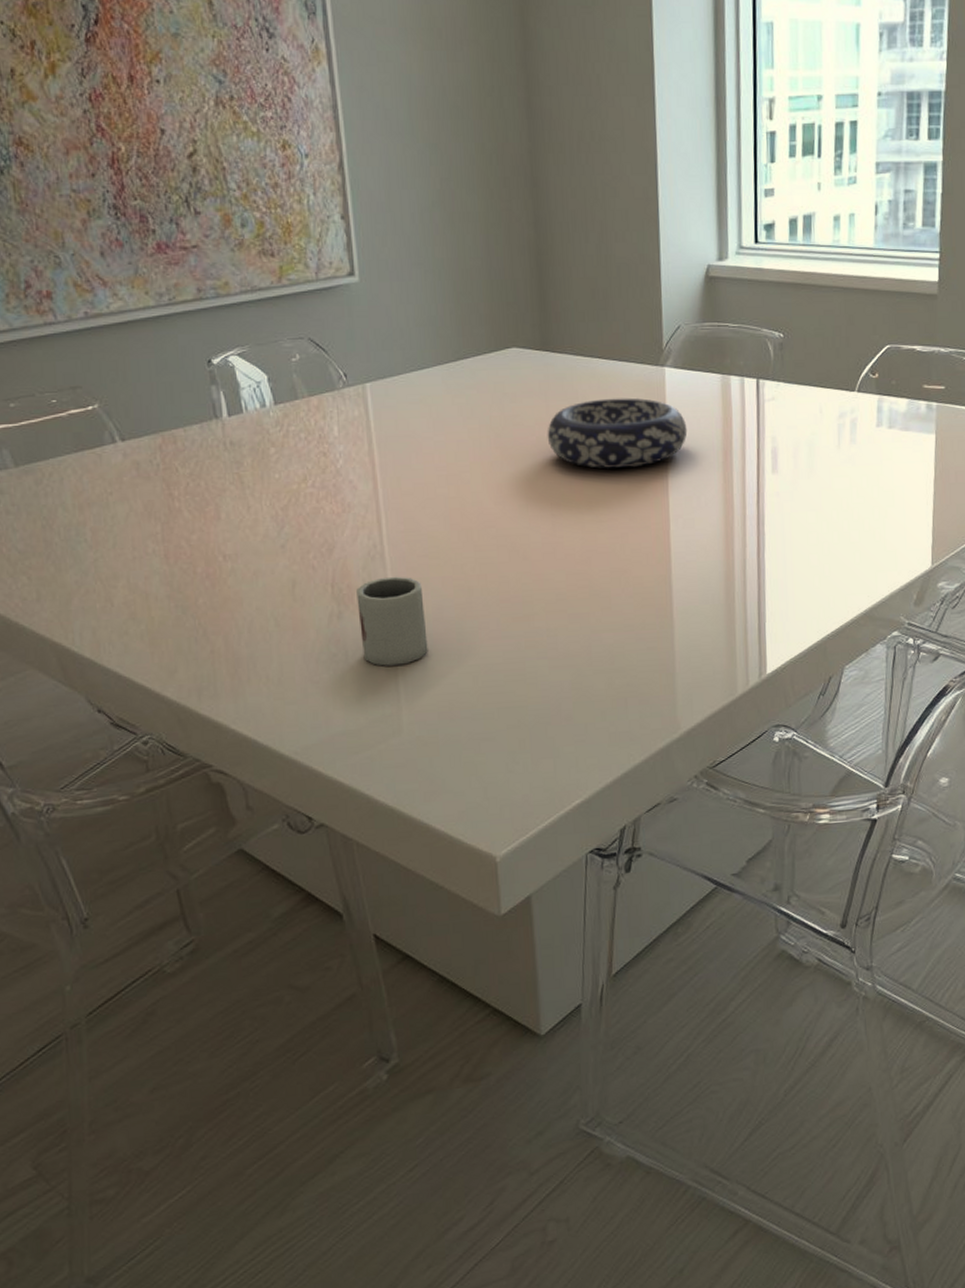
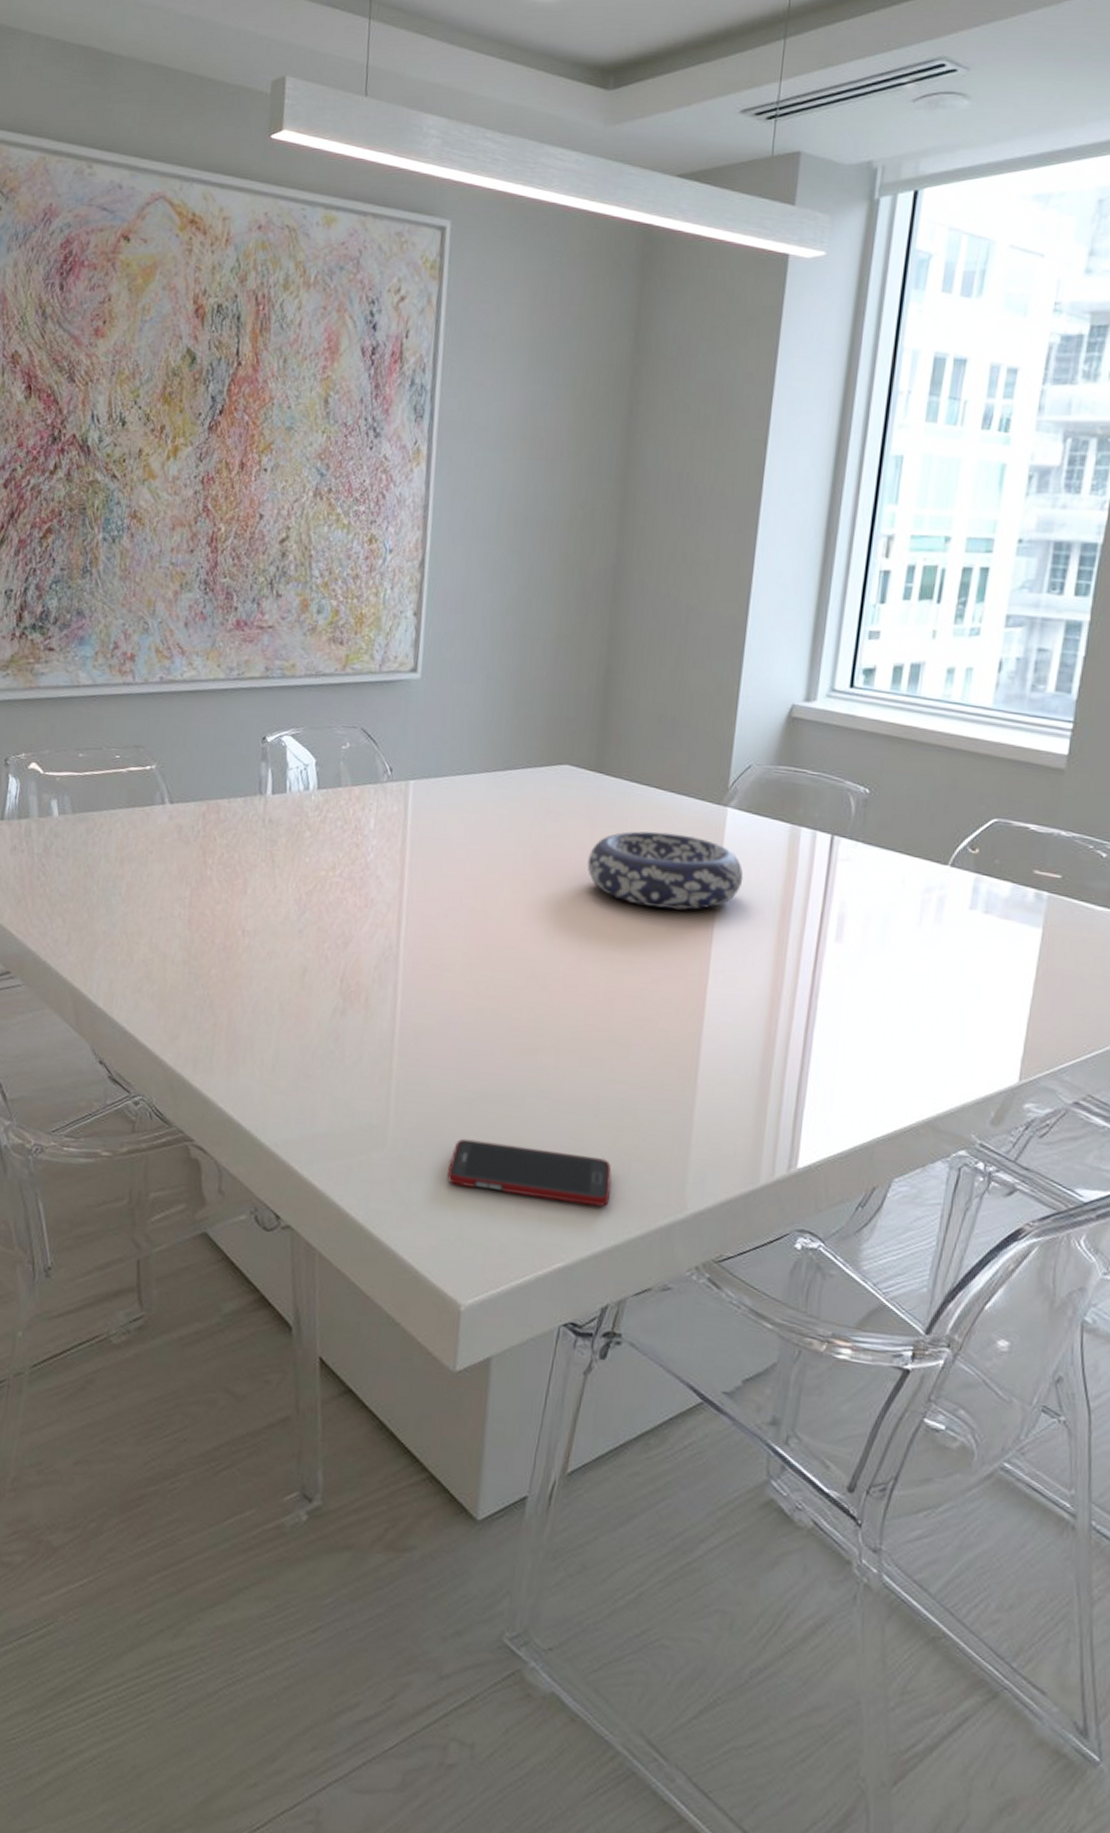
cup: present [356,576,428,666] -> none [359,981,431,1076]
cell phone: none [464,701,613,753] -> present [447,1138,612,1207]

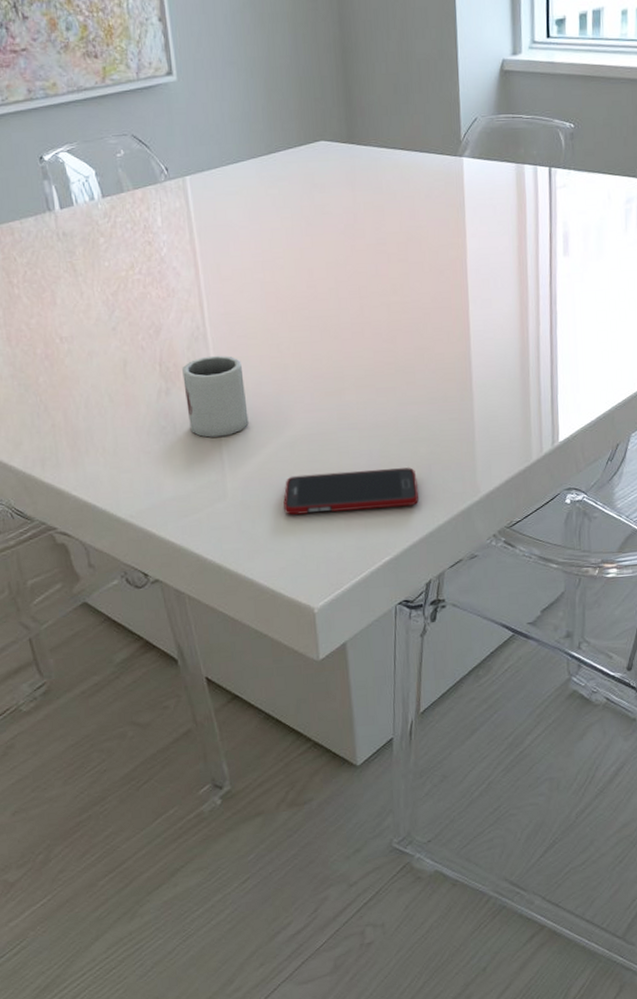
cup: none [359,981,431,1076] -> present [182,355,249,438]
decorative bowl: present [587,831,744,910] -> none [354,186,485,253]

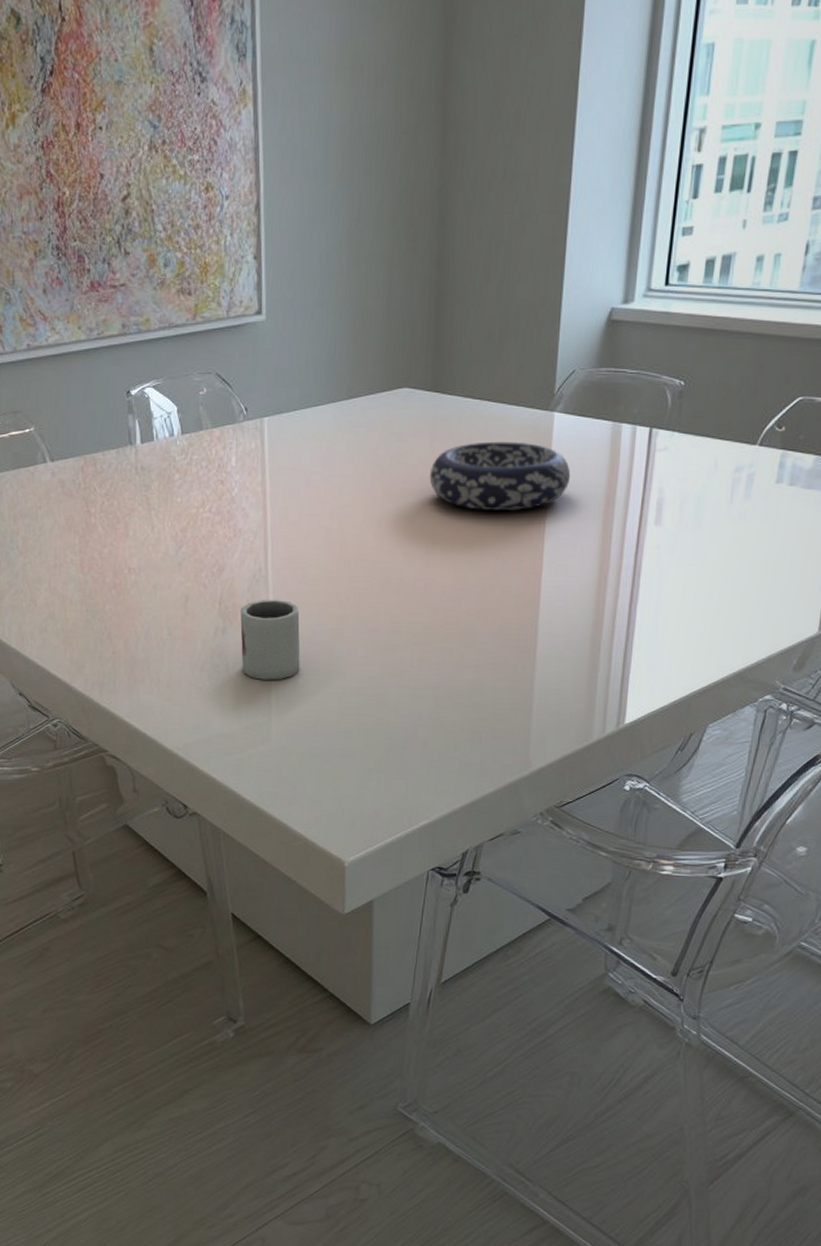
cell phone: present [283,467,419,515] -> none [325,727,466,772]
decorative bowl: none [354,186,485,253] -> present [429,441,571,511]

